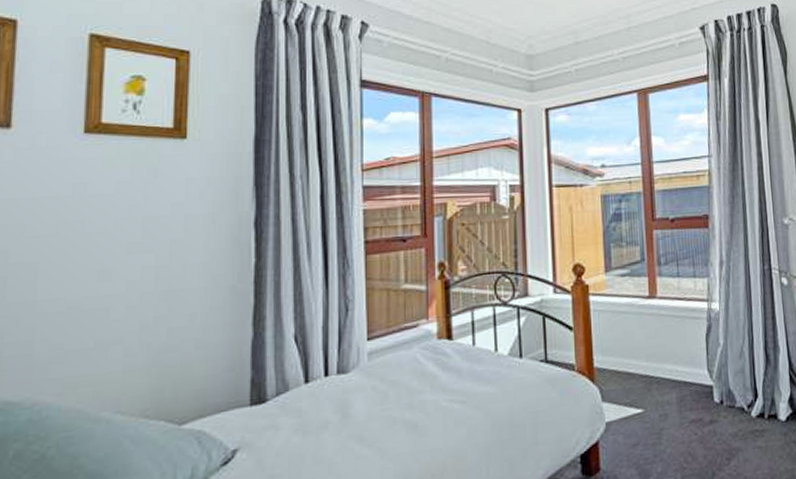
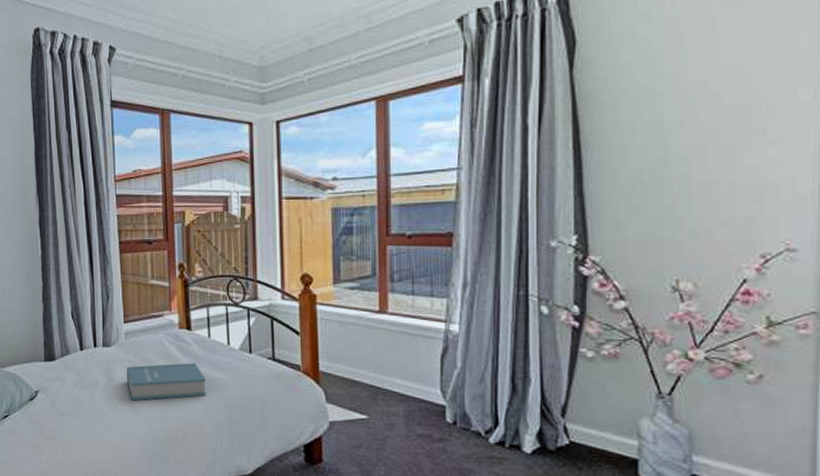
book: none [369,378,470,439] -> present [127,363,206,401]

